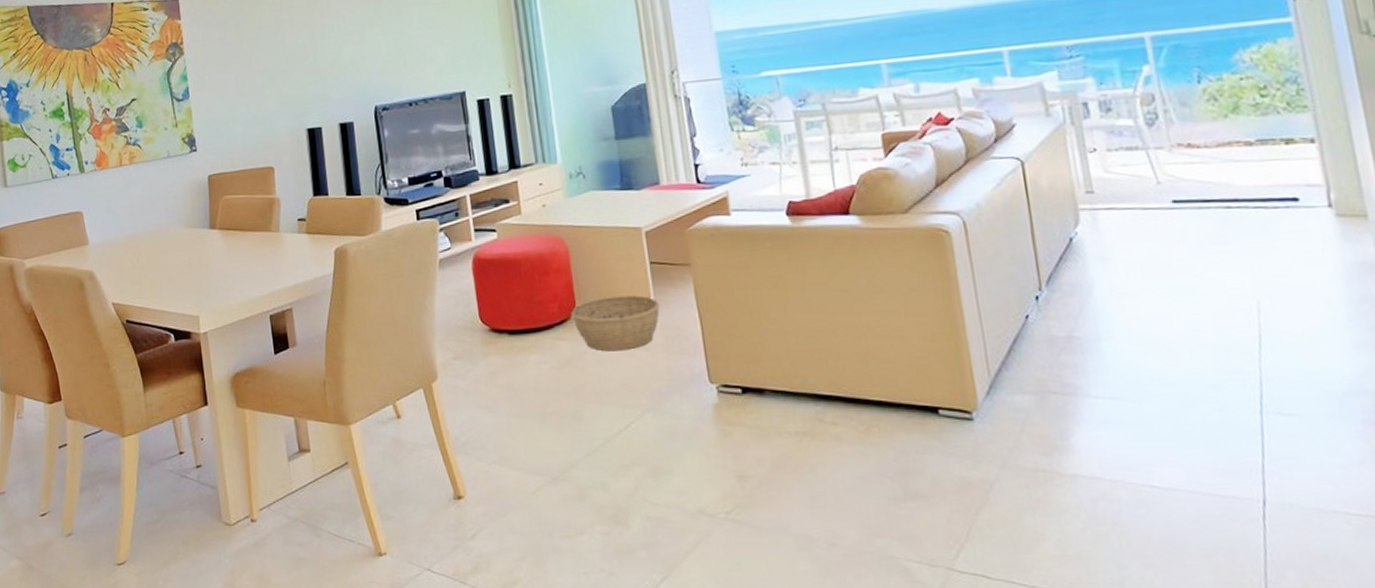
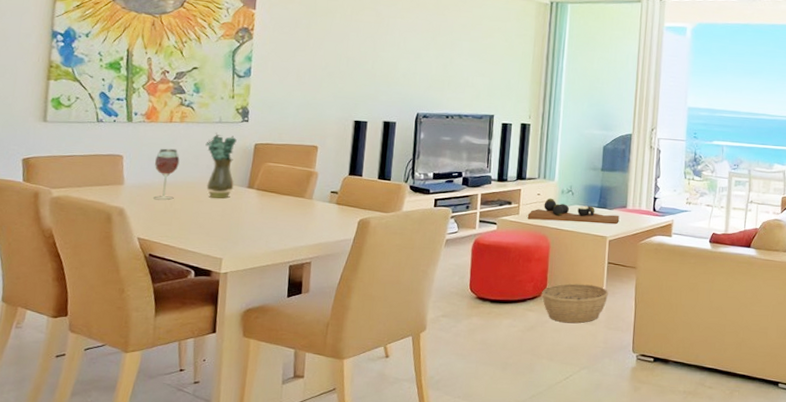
wineglass: none [113,195,139,257] -> present [153,148,180,201]
vase: none [159,169,196,247] -> present [205,132,237,199]
decorative tray: none [532,186,654,219] -> present [527,198,620,224]

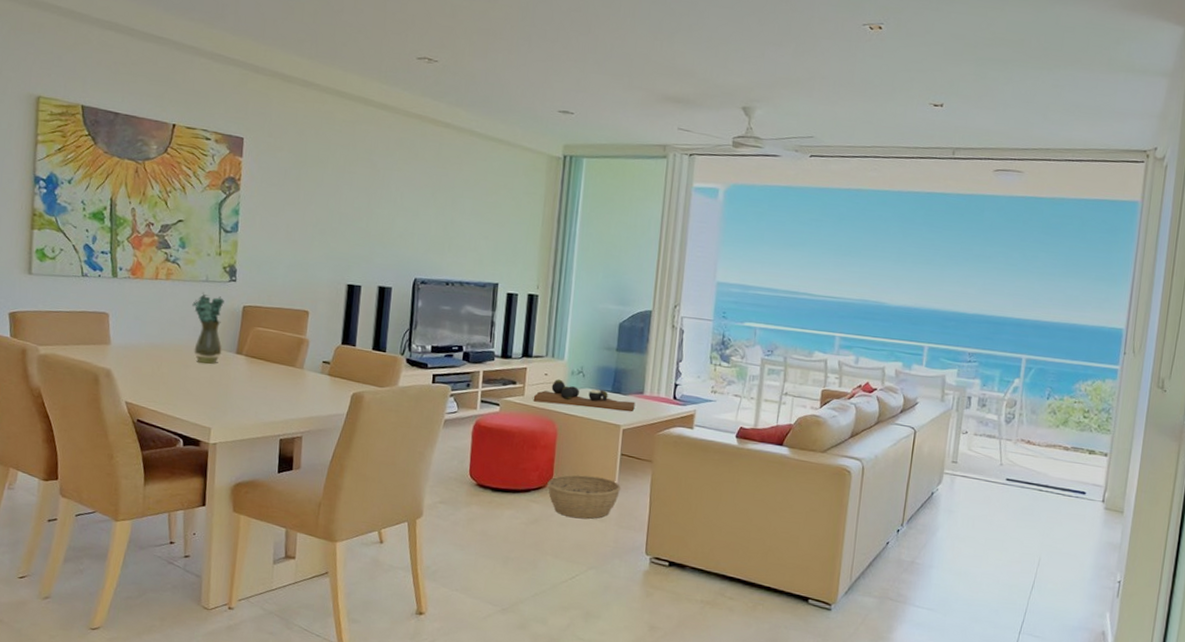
wineglass: present [153,148,180,201] -> none [140,307,166,364]

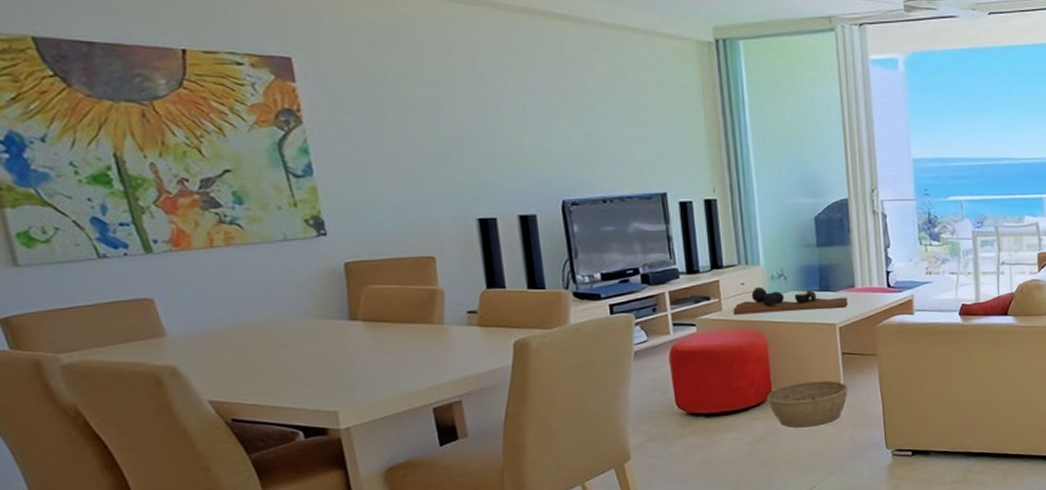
vase: present [192,292,224,365] -> none [272,254,330,340]

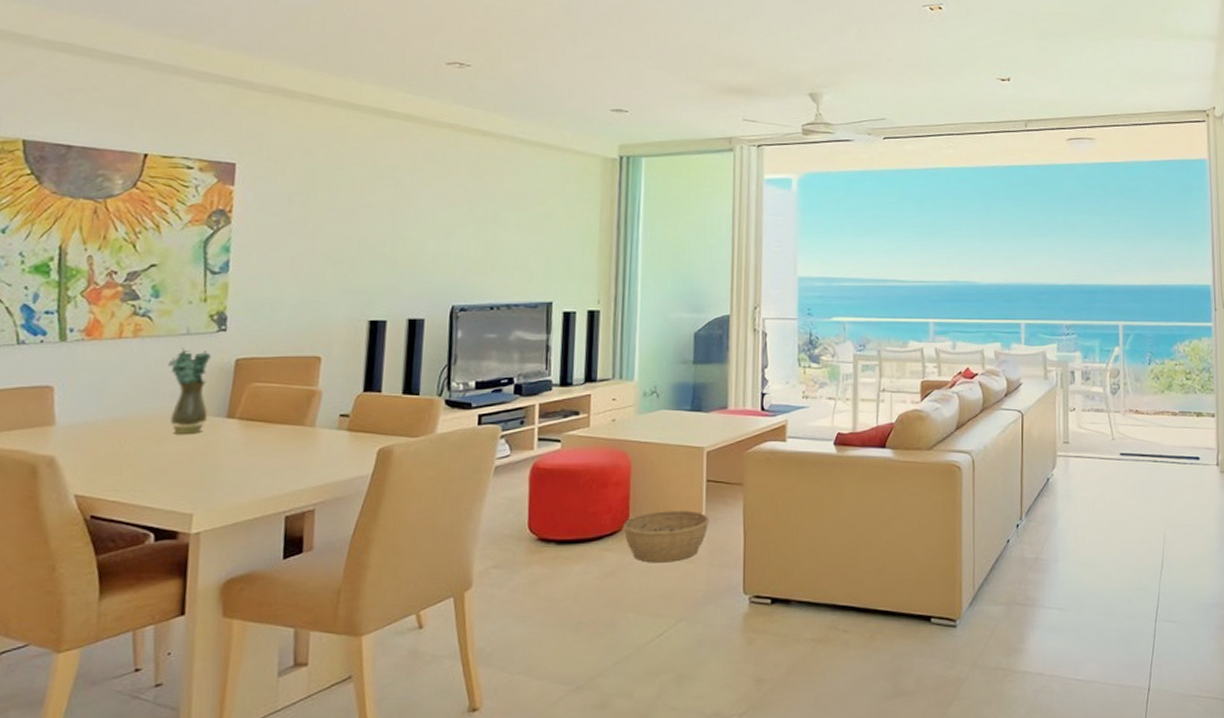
vase: none [272,254,330,340] -> present [168,347,211,436]
decorative tray: present [733,286,848,315] -> none [600,403,719,432]

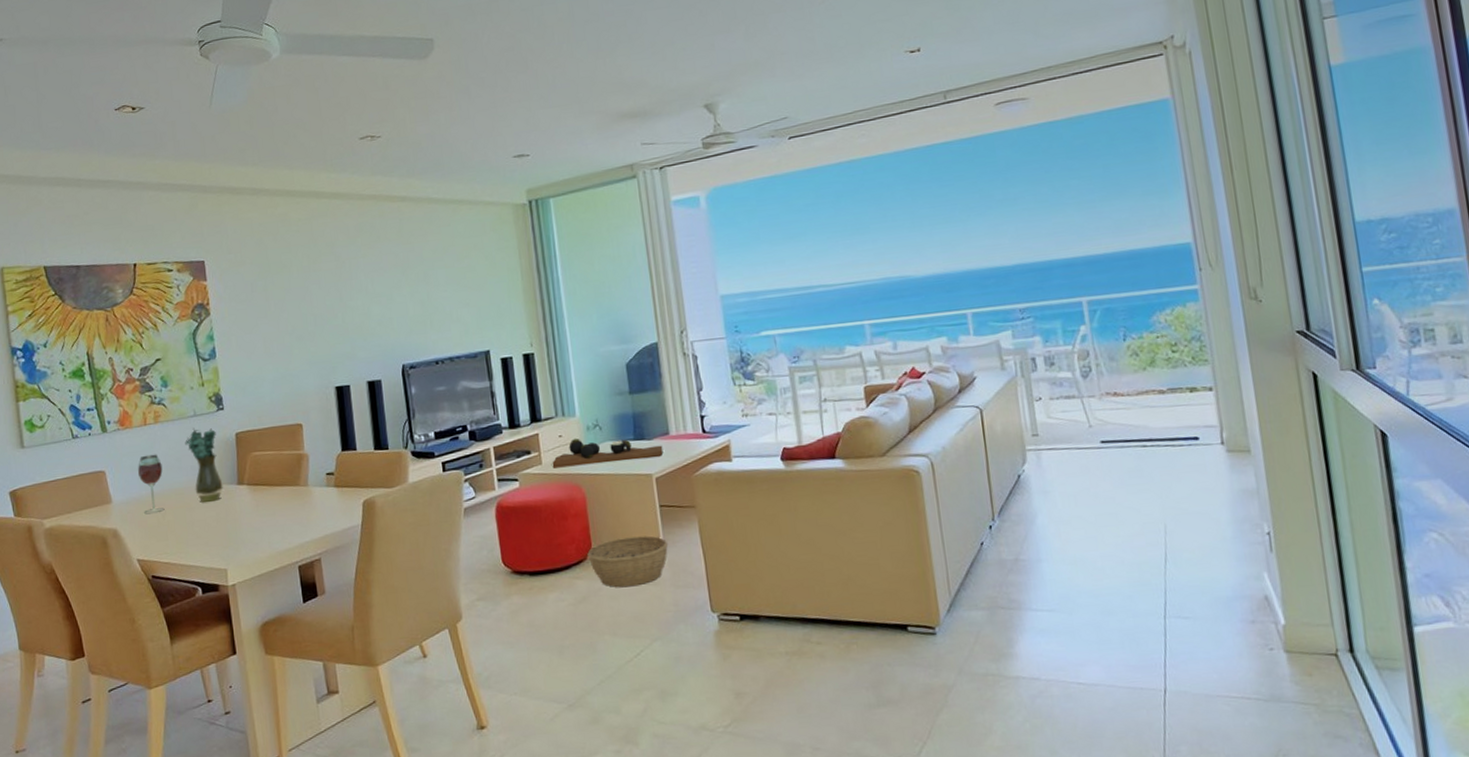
wineglass: none [96,373,133,443] -> present [137,454,165,515]
decorative tray: none [600,403,719,432] -> present [552,438,663,469]

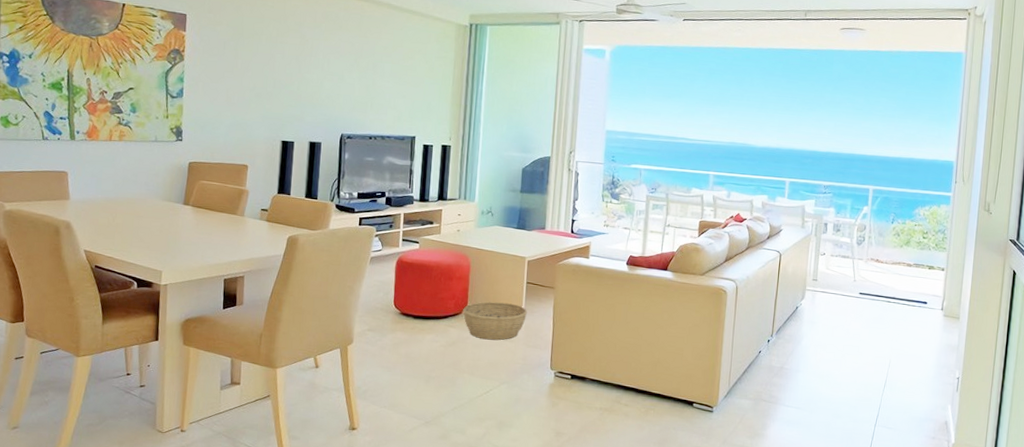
wineglass: present [137,454,165,515] -> none [96,165,120,215]
vase: present [185,428,223,504] -> none [143,151,172,215]
decorative tray: present [552,438,663,469] -> none [448,218,538,245]

